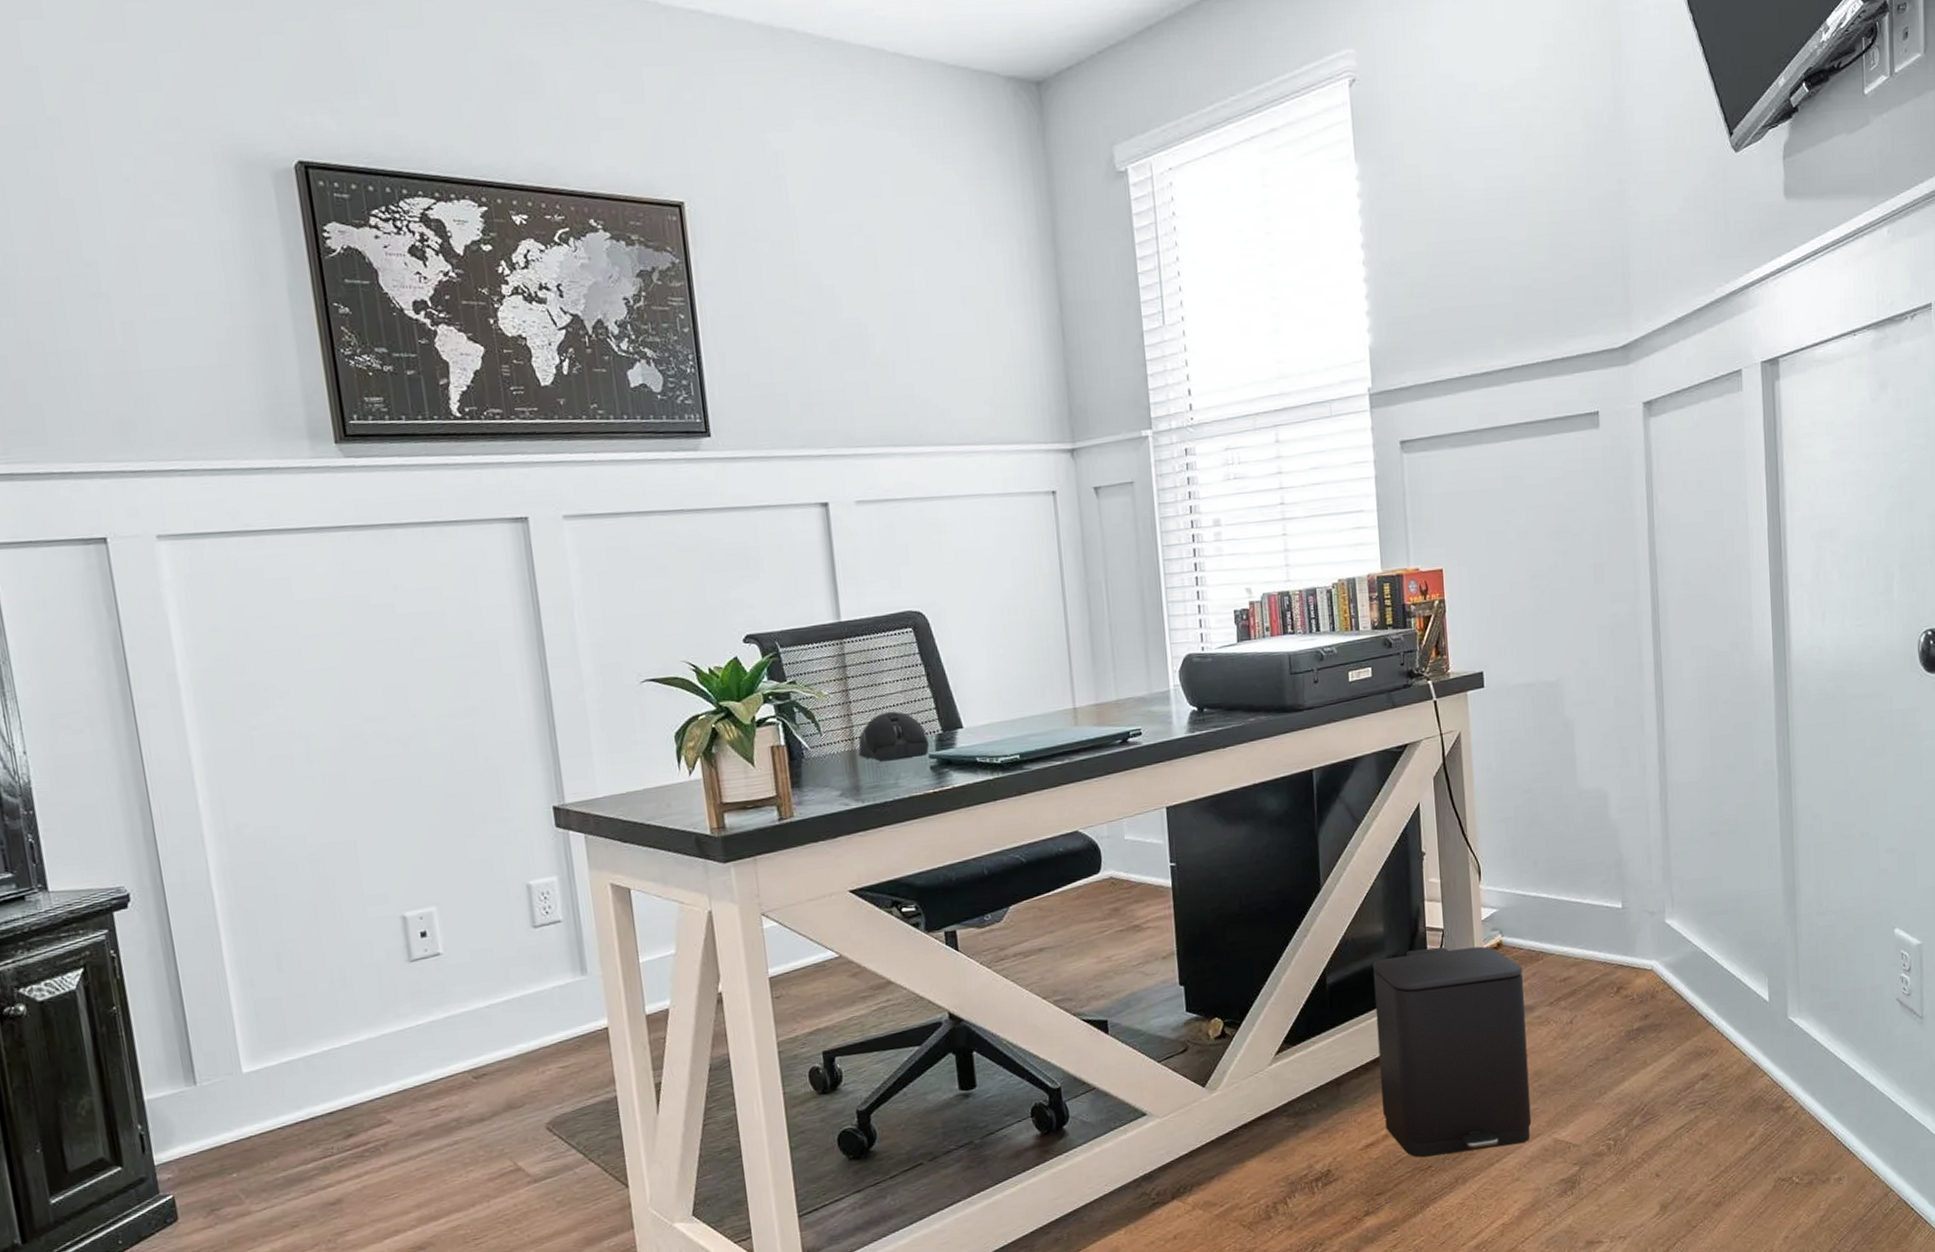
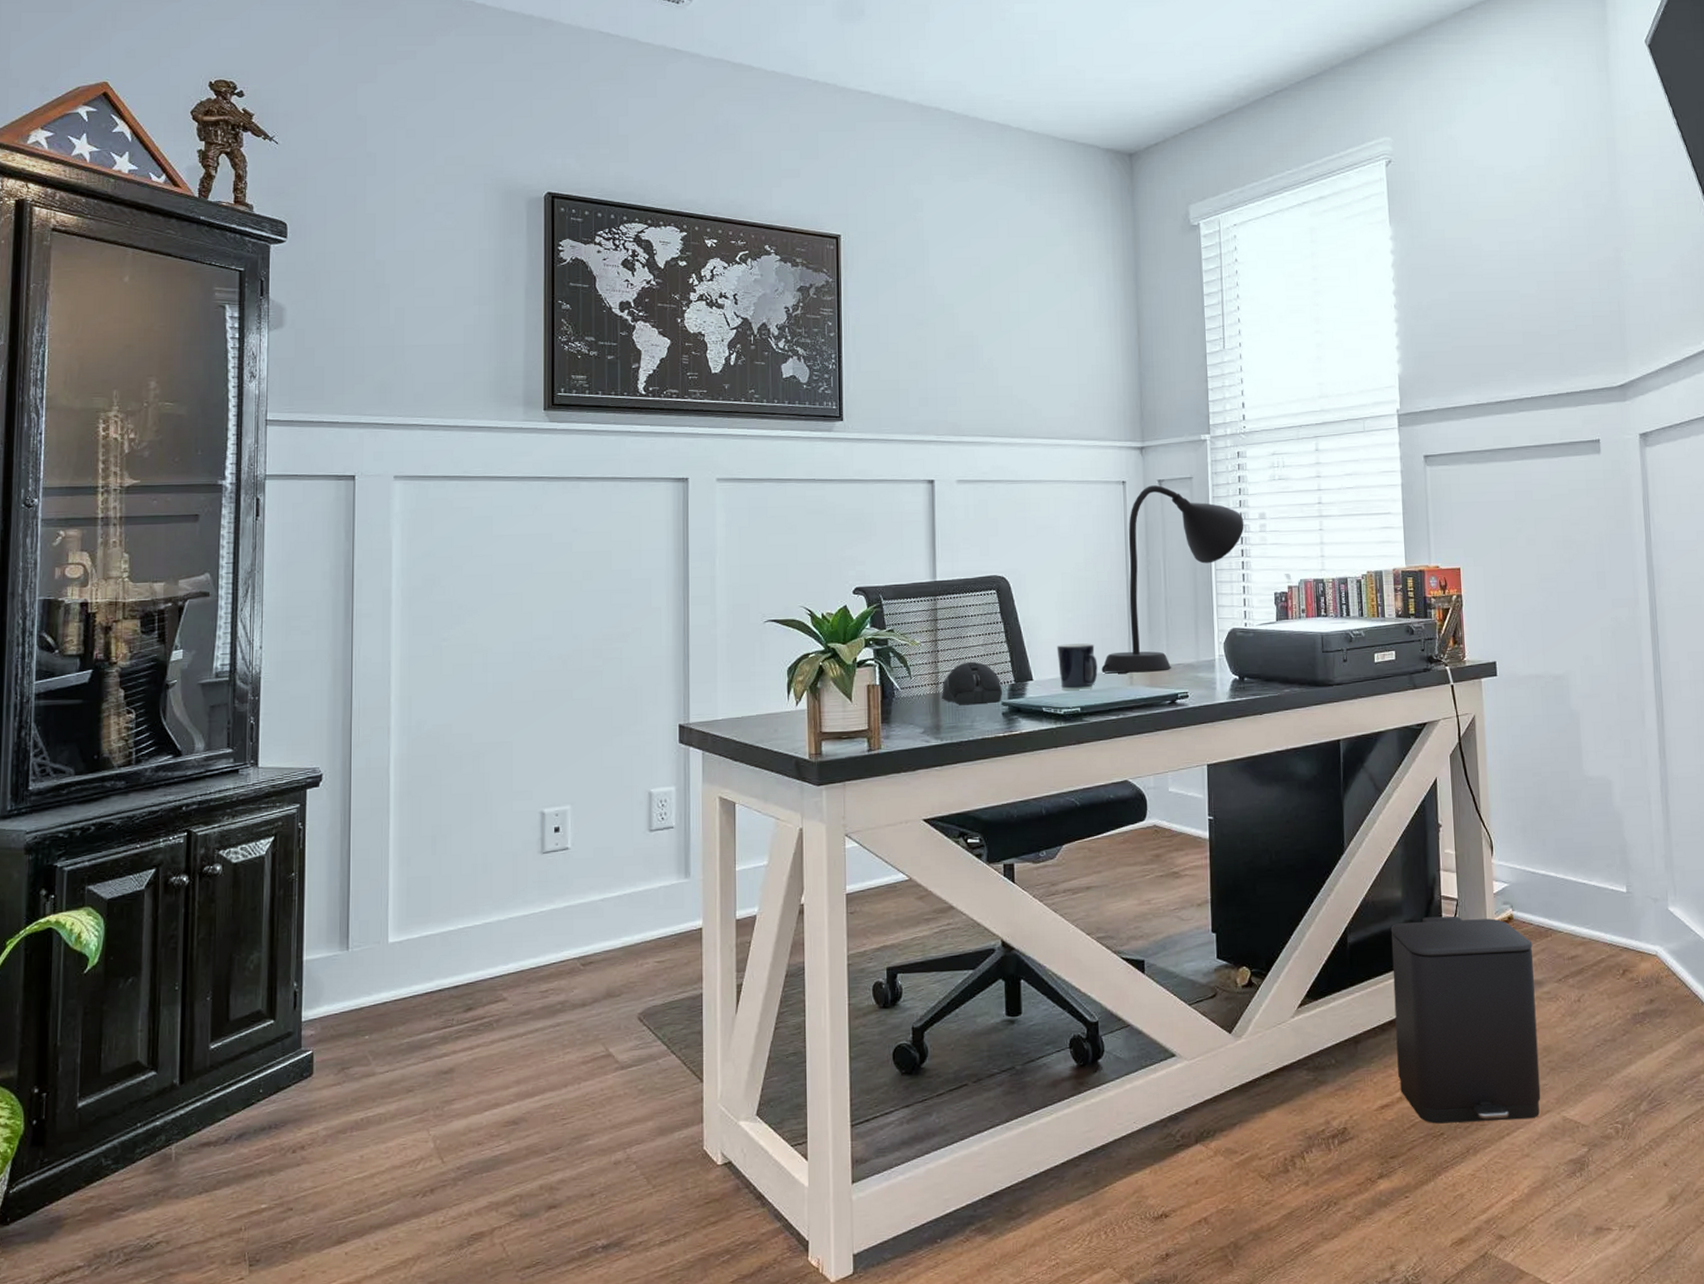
mug: none [987,681,1037,738] -> present [1056,643,1098,692]
desk lamp: none [1040,493,1197,715] -> present [1101,485,1244,674]

